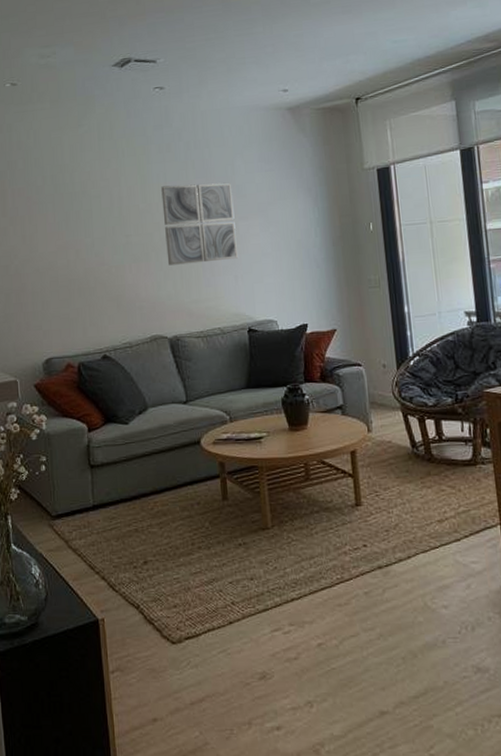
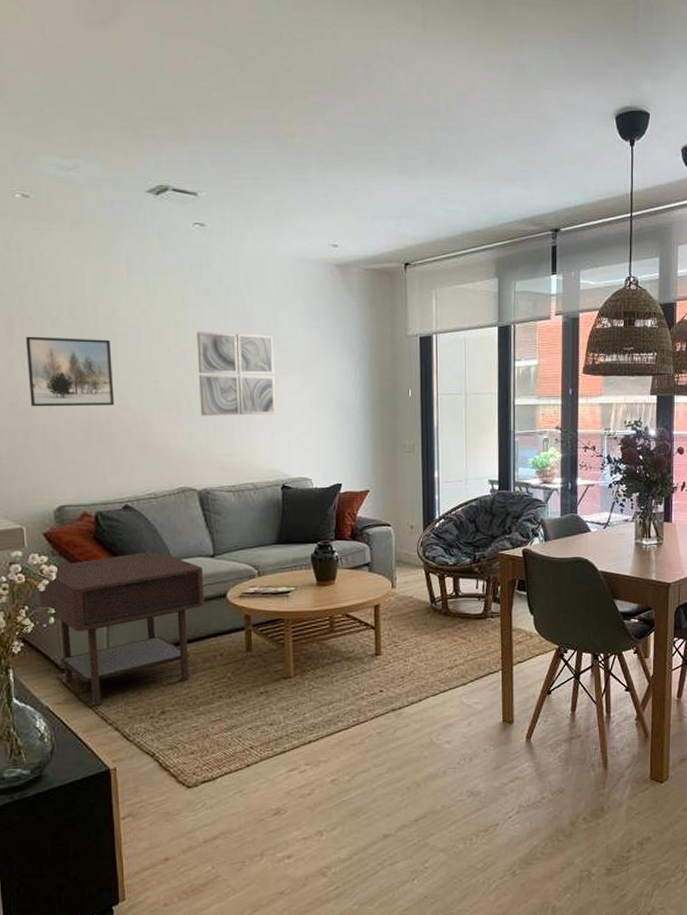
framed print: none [16,201,92,268] -> present [25,336,115,407]
side table: none [31,398,180,554] -> present [39,550,205,706]

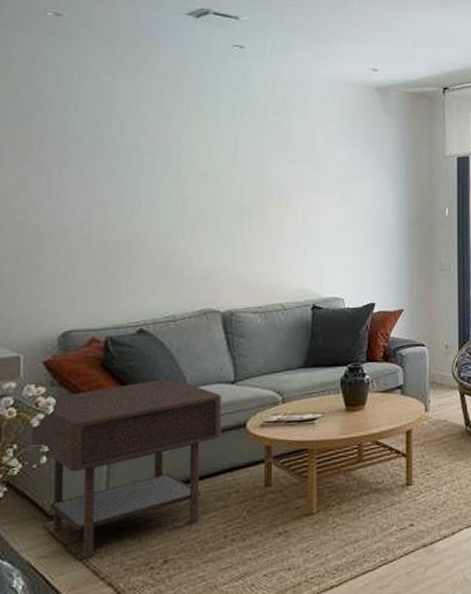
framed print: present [25,336,115,407] -> none [42,152,138,225]
wall art: present [197,331,275,416] -> none [229,150,310,235]

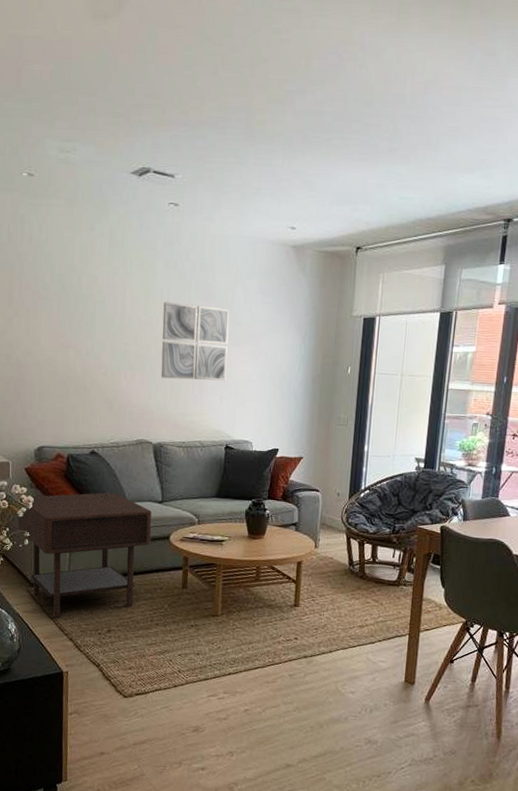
wall art: none [229,150,310,235] -> present [161,302,229,381]

